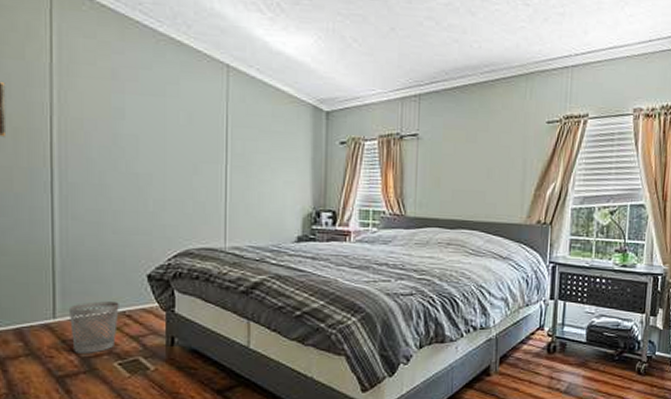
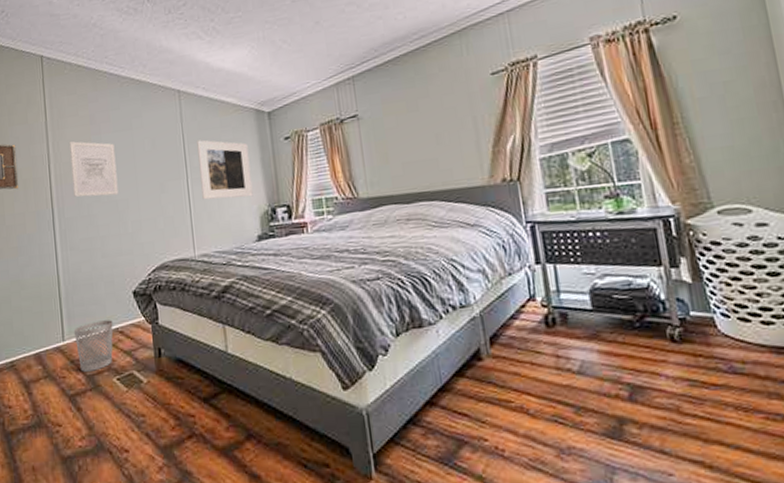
wall art: none [81,95,141,168] -> present [69,141,119,197]
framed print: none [241,125,300,196] -> present [197,139,253,200]

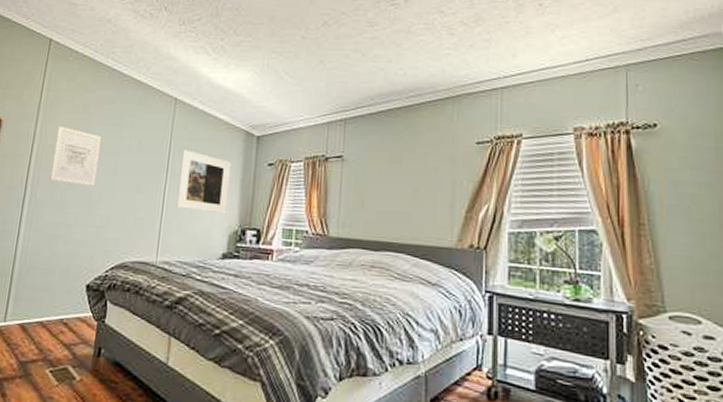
wastebasket: present [73,320,113,372] -> none [15,307,59,359]

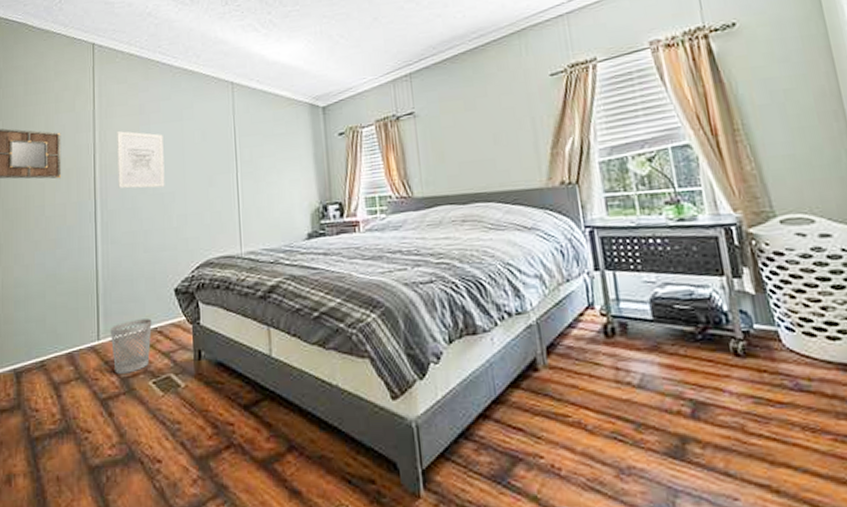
wastebasket: none [15,307,59,359] -> present [110,318,152,374]
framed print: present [176,149,232,214] -> none [248,133,305,195]

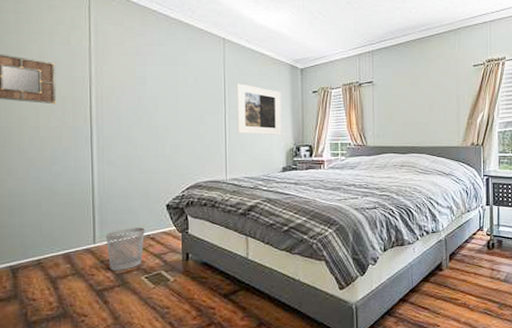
wall art: present [117,131,165,189] -> none [113,68,159,121]
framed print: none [248,133,305,195] -> present [236,83,282,136]

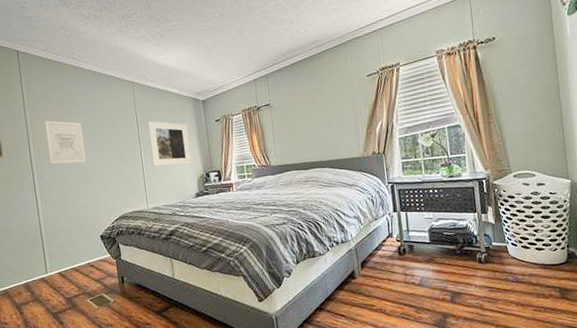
wastebasket: present [105,227,145,271] -> none [54,257,87,296]
wall art: none [113,68,159,121] -> present [44,120,86,164]

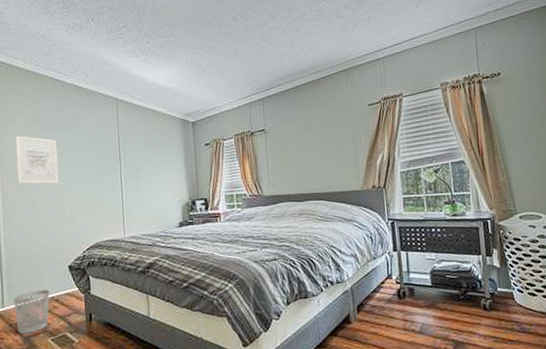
wastebasket: none [54,257,87,296] -> present [13,290,50,334]
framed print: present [147,121,192,167] -> none [130,141,177,191]

